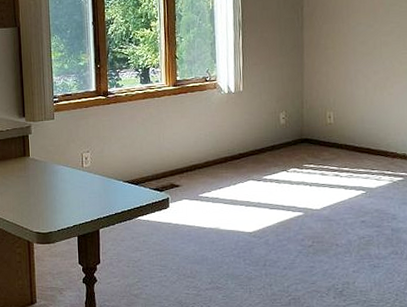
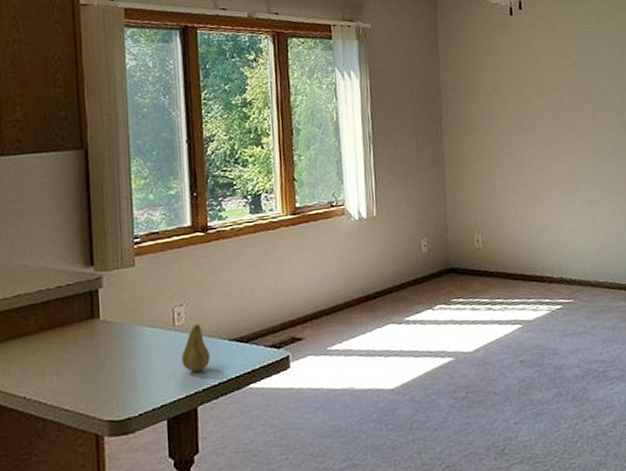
fruit: none [88,167,109,203] -> present [181,324,210,373]

